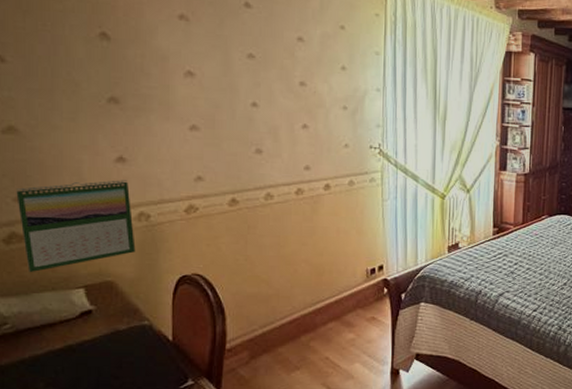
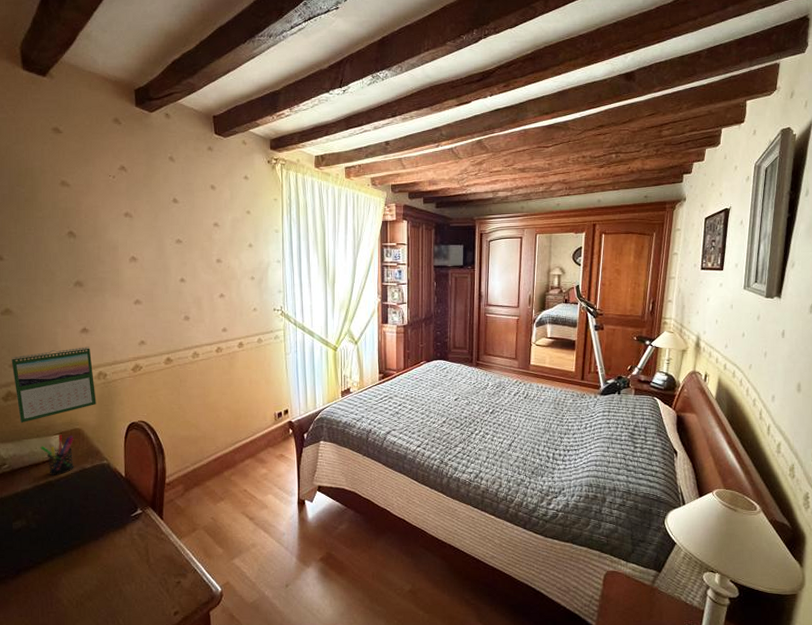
pen holder: none [56,288,103,338] -> present [40,435,74,475]

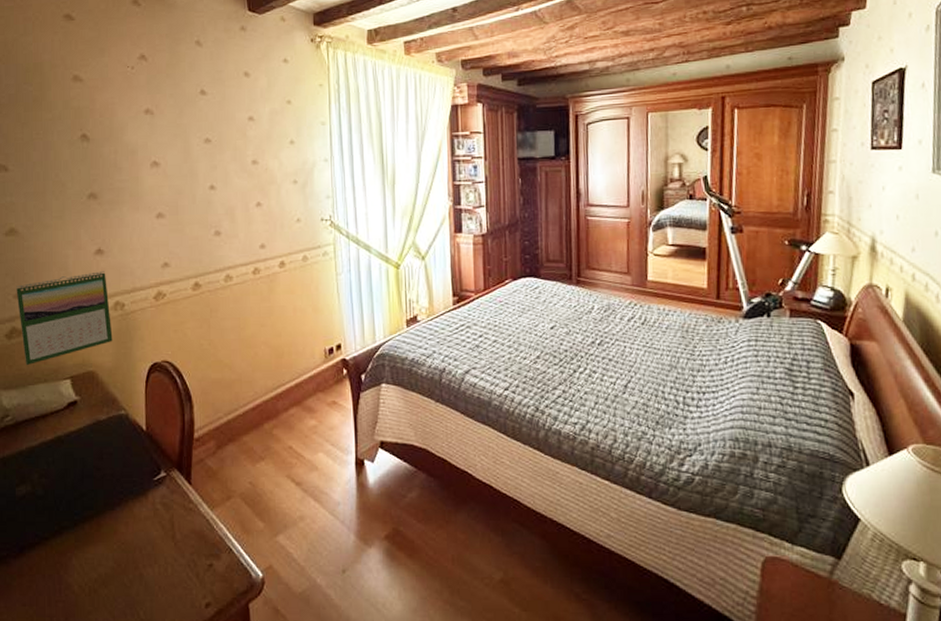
pen holder: present [40,435,74,475] -> none [48,379,87,429]

